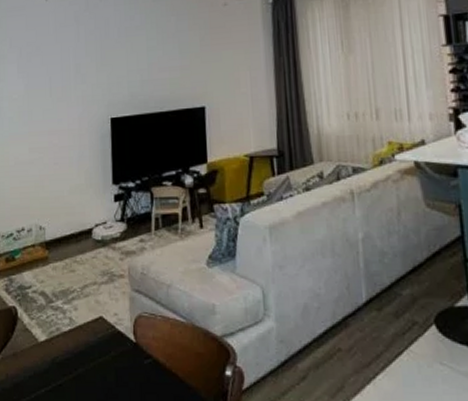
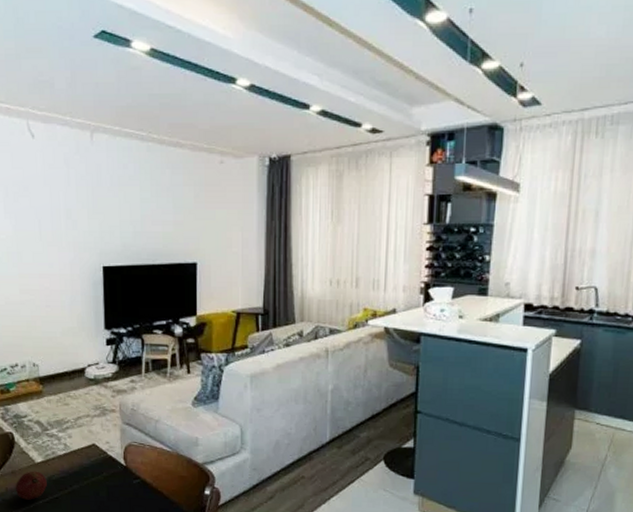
fruit: none [16,352,50,388] -> present [15,471,47,500]

